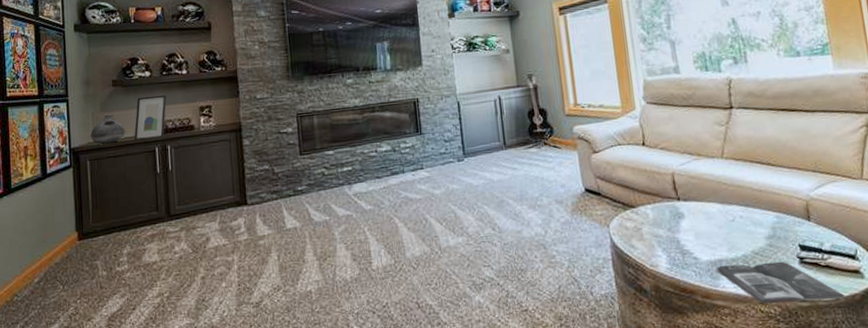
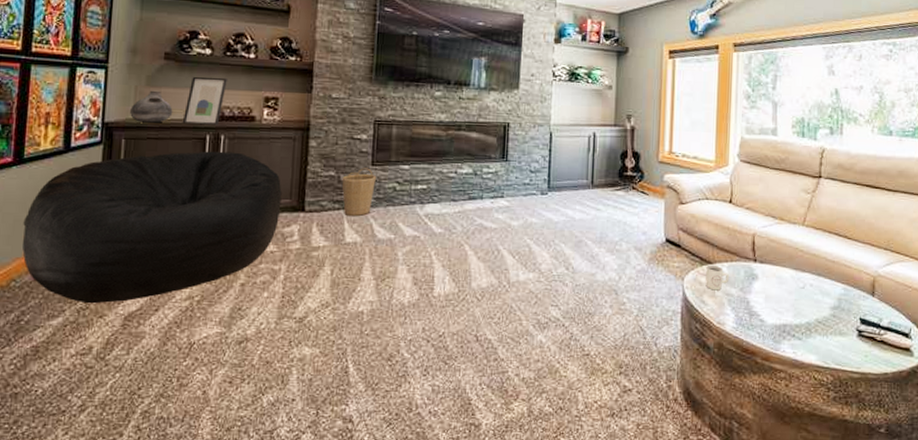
bean bag chair: none [17,159,227,310] -> present [22,151,282,304]
basket: none [275,158,306,205] -> present [342,168,376,217]
mug: none [630,208,656,234] -> present [706,264,730,291]
magazine: present [716,261,846,304] -> none [780,331,894,374]

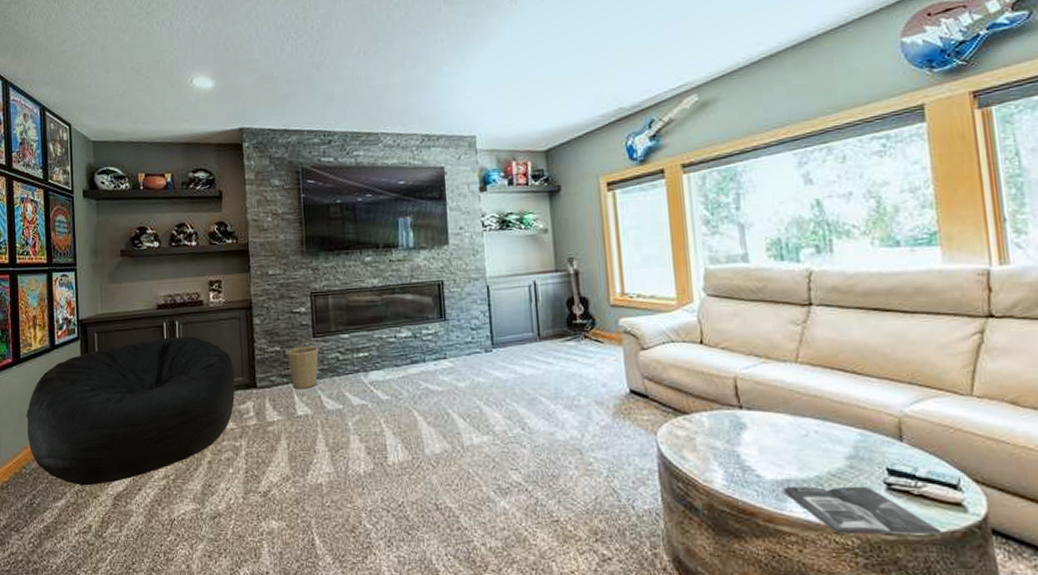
vase: present [130,90,173,123] -> none [98,286,133,317]
picture frame: present [182,76,228,126] -> none [141,267,176,314]
mug: present [706,264,730,291] -> none [682,415,712,444]
magazine: none [780,331,894,374] -> present [783,486,943,535]

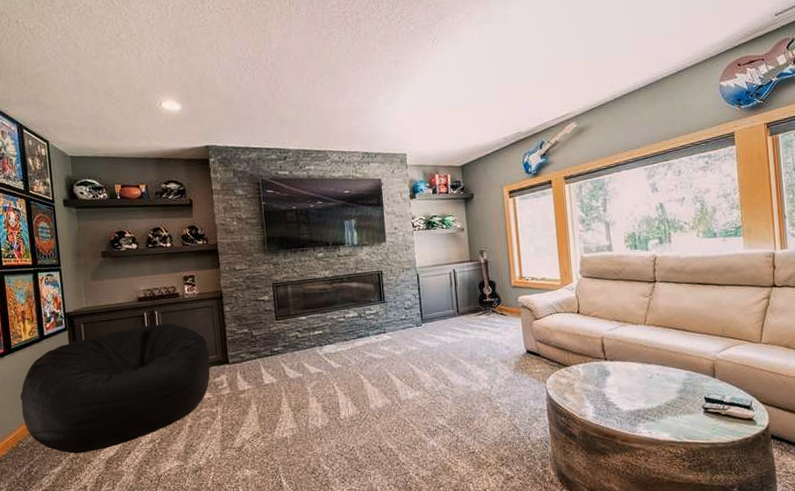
basket: present [287,340,319,390] -> none [254,322,281,363]
magazine: present [783,486,943,535] -> none [635,411,740,446]

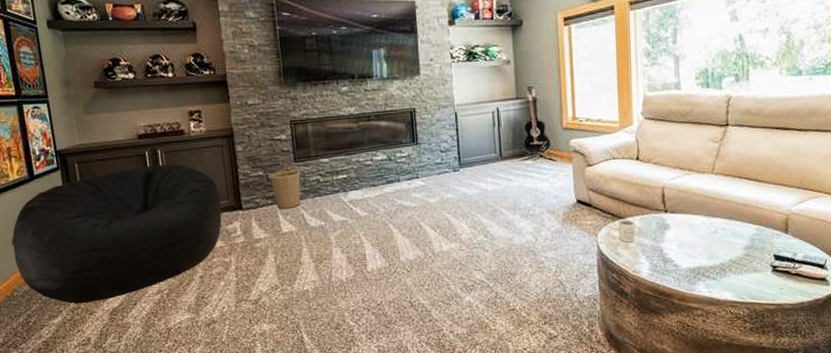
basket: none [254,322,281,363] -> present [270,165,301,210]
mug: none [564,367,586,389] -> present [618,219,642,243]

